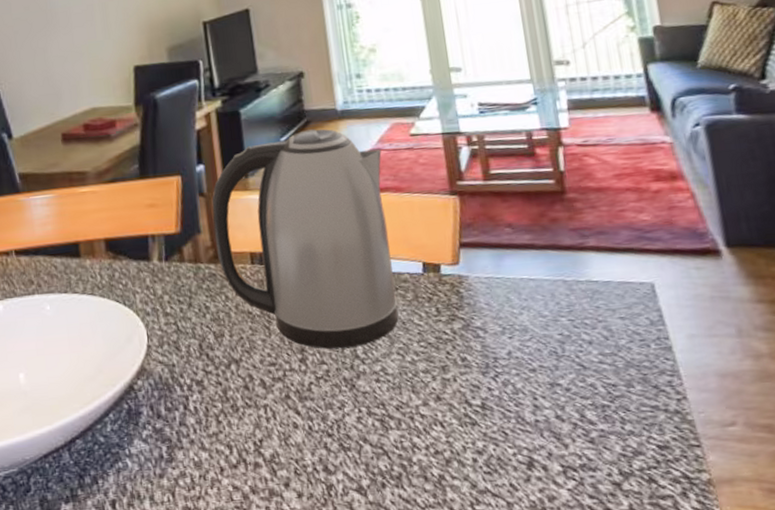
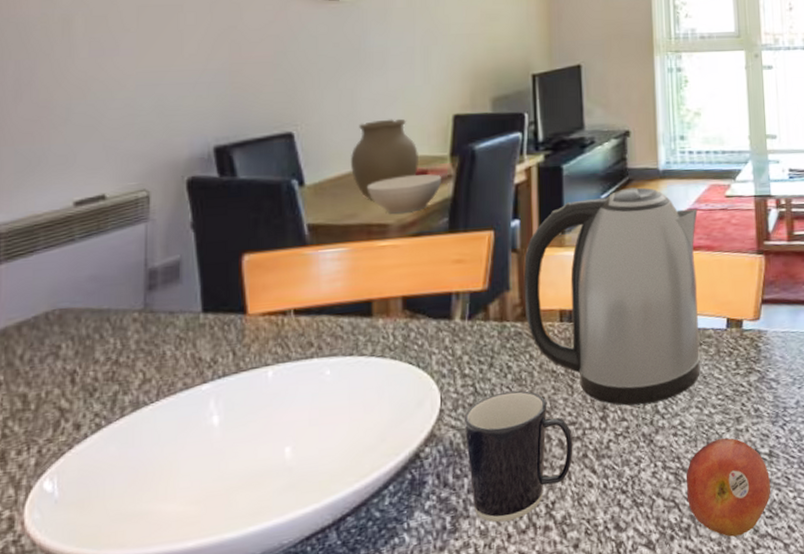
vase: none [48,73,108,149] -> present [351,118,420,199]
bowl: none [65,123,130,162] -> present [368,174,442,214]
mug: none [169,330,276,456] -> present [464,390,573,523]
fruit: none [392,387,487,490] -> present [685,438,771,537]

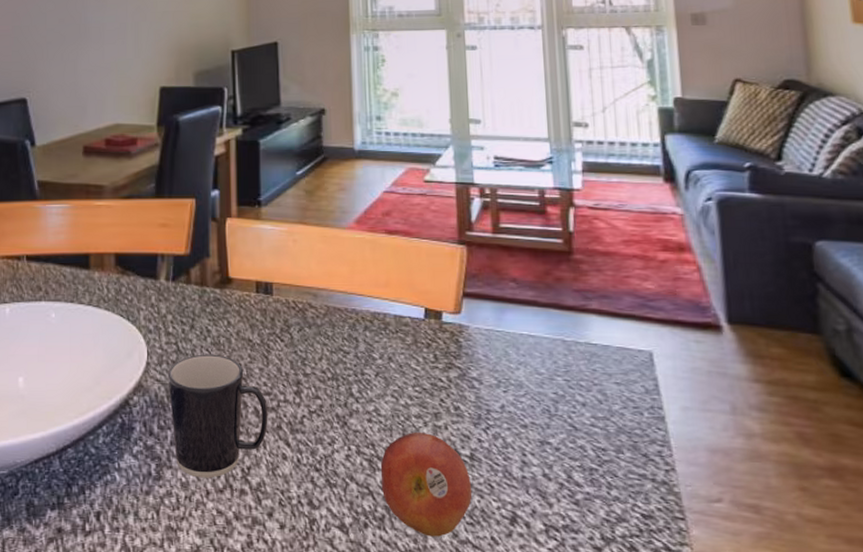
vase: present [351,118,420,199] -> none [73,89,130,161]
bowl: present [368,174,442,214] -> none [86,142,150,176]
kettle: present [523,187,701,406] -> none [222,166,397,385]

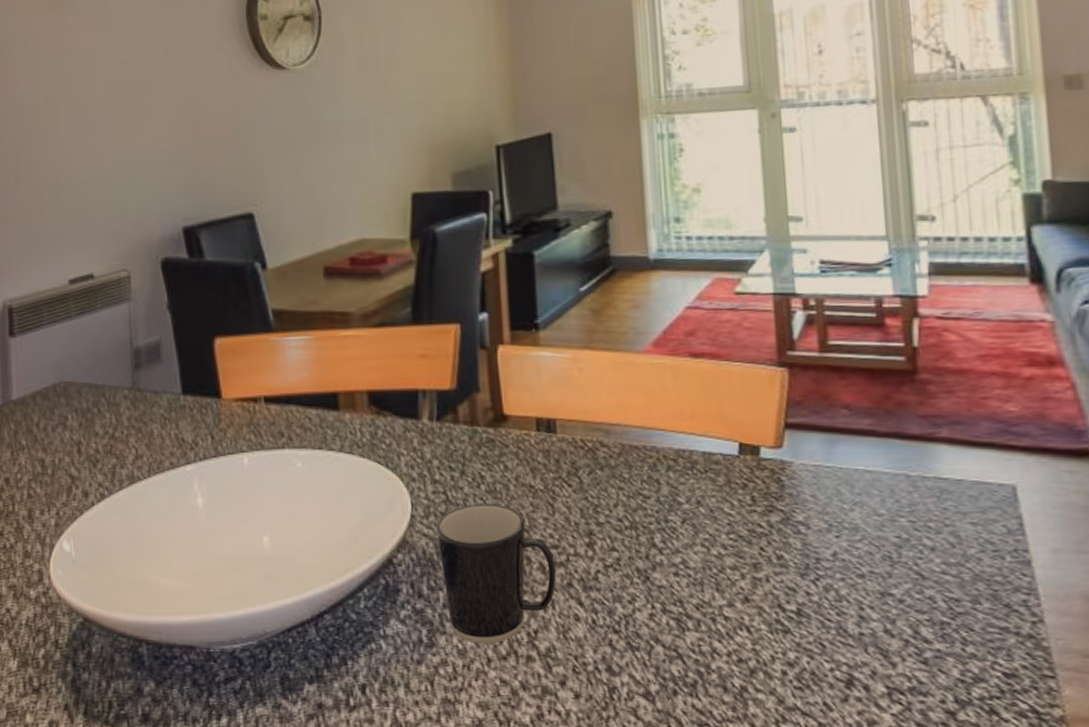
fruit: present [380,433,472,537] -> none [690,587,800,704]

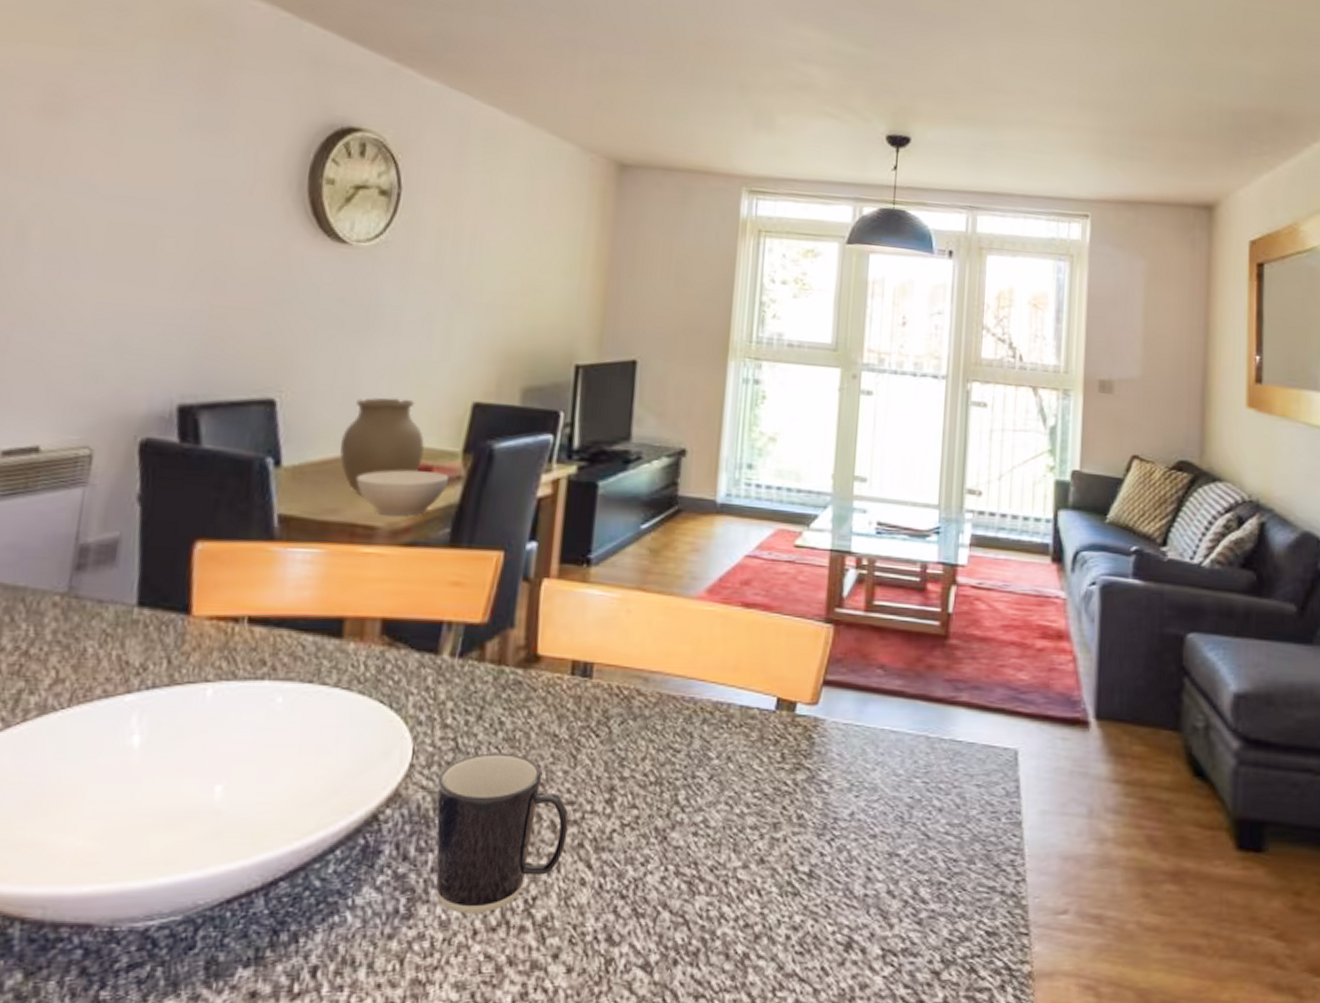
vase: none [310,197,379,285] -> present [340,397,426,493]
bowl: none [328,259,403,301] -> present [356,470,450,516]

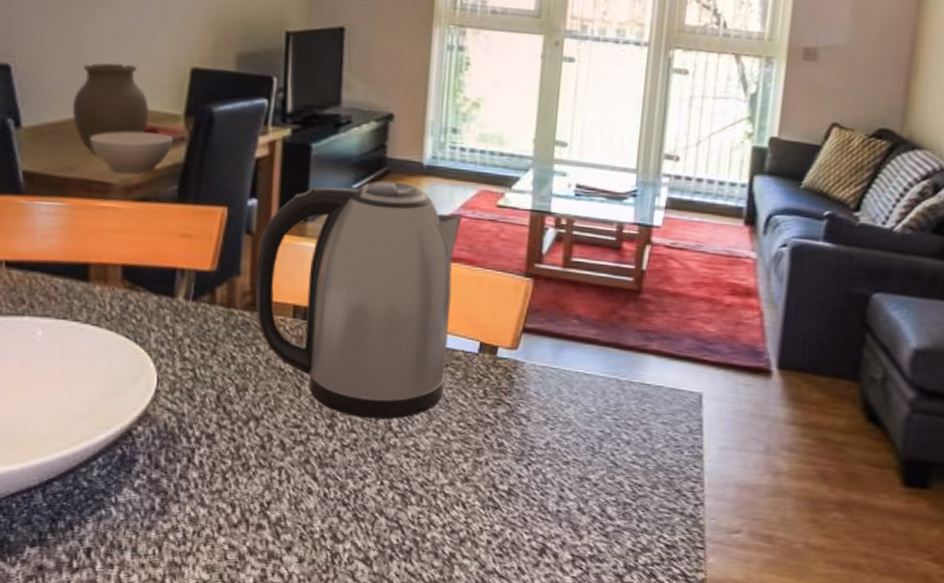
mug: present [436,753,569,914] -> none [180,382,296,513]
kettle: none [529,520,758,790] -> present [255,180,462,419]

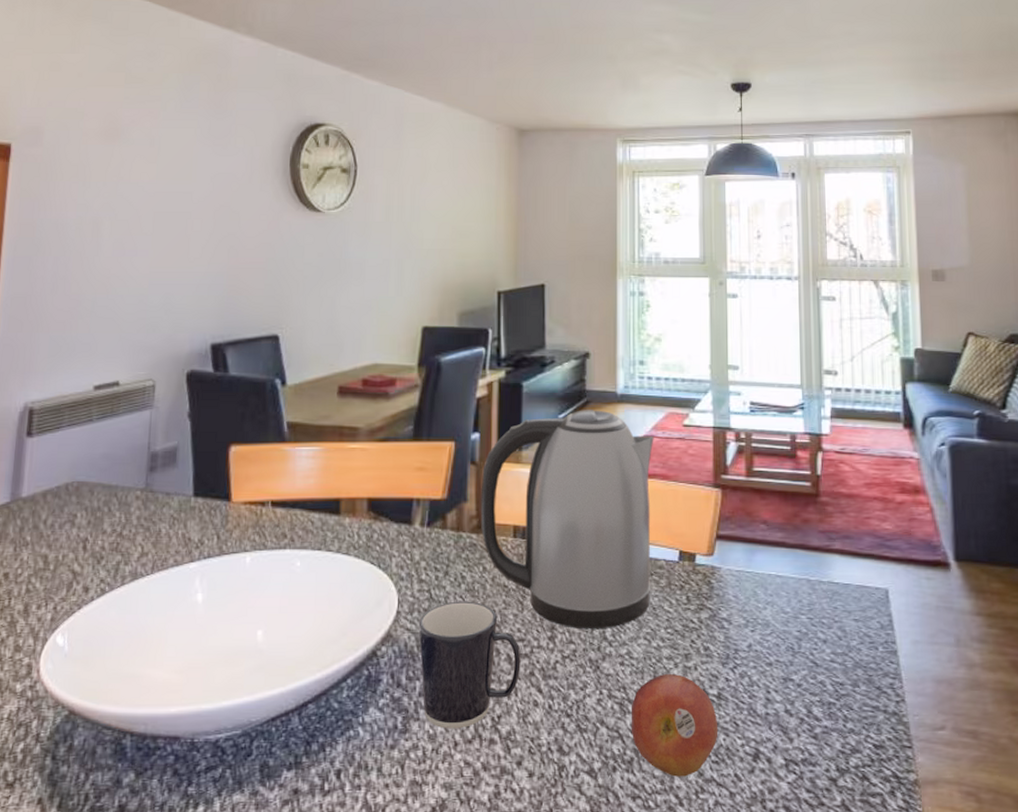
vase: present [73,63,150,152] -> none [328,327,390,402]
bowl: present [90,131,174,173] -> none [341,383,409,418]
mug: none [180,382,296,513] -> present [418,601,521,729]
fruit: none [411,468,506,568] -> present [631,674,718,777]

